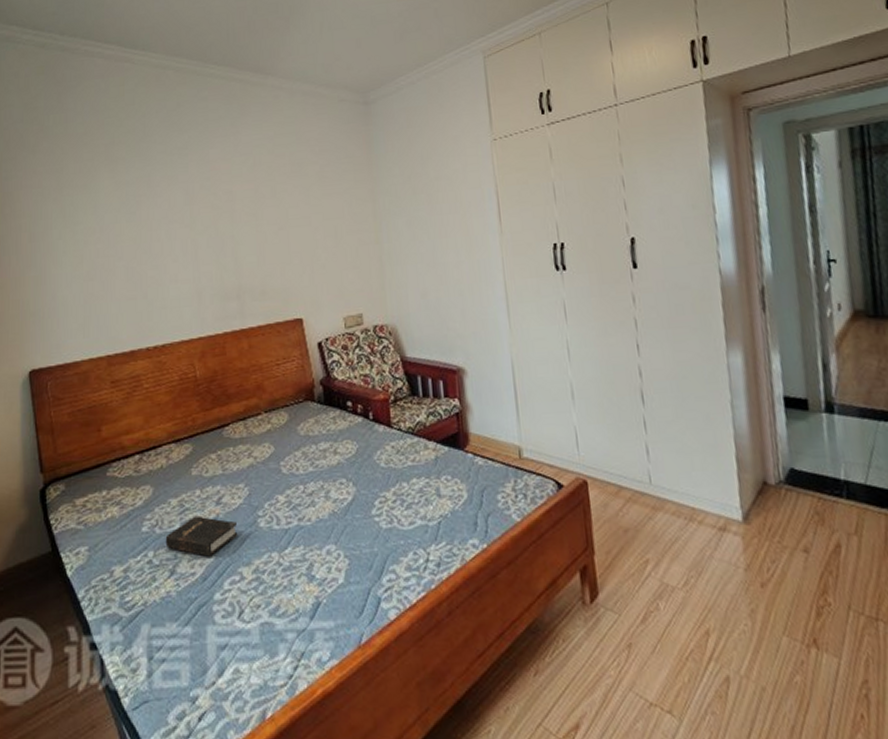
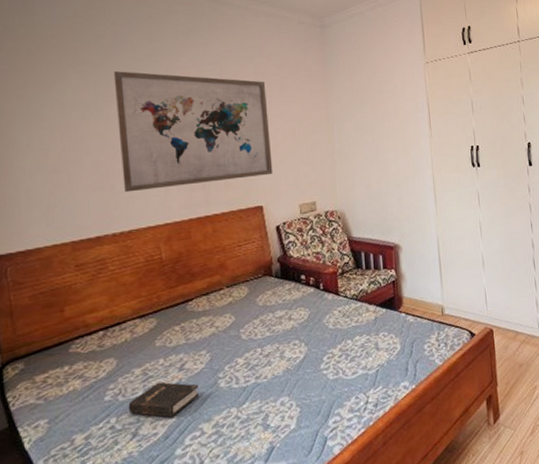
wall art: none [144,167,313,303] -> present [113,71,273,193]

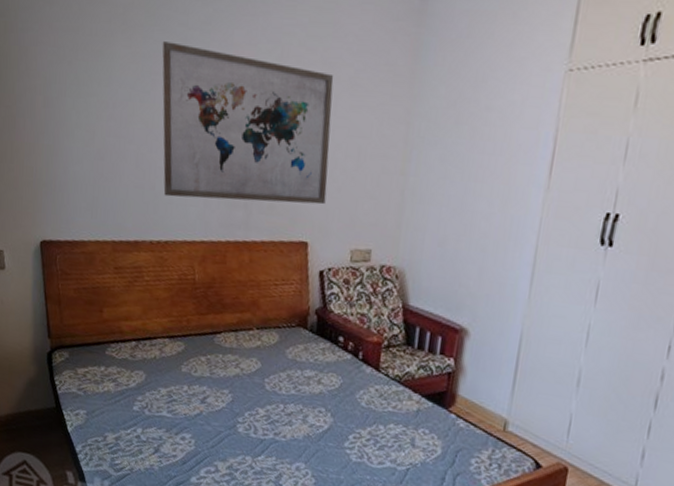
hardback book: present [128,381,200,418] -> none [153,407,218,446]

